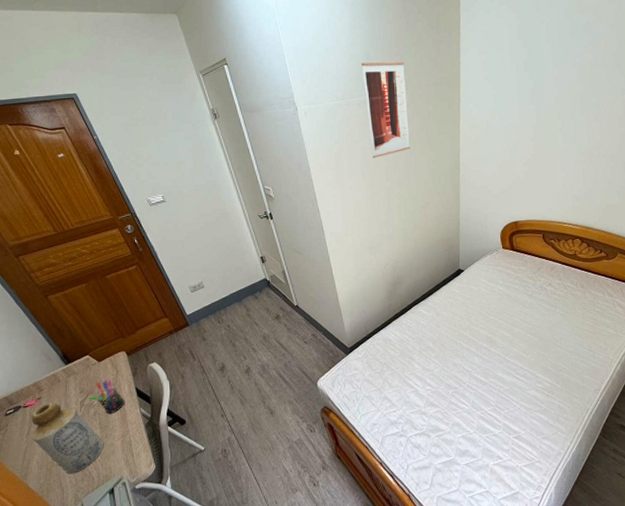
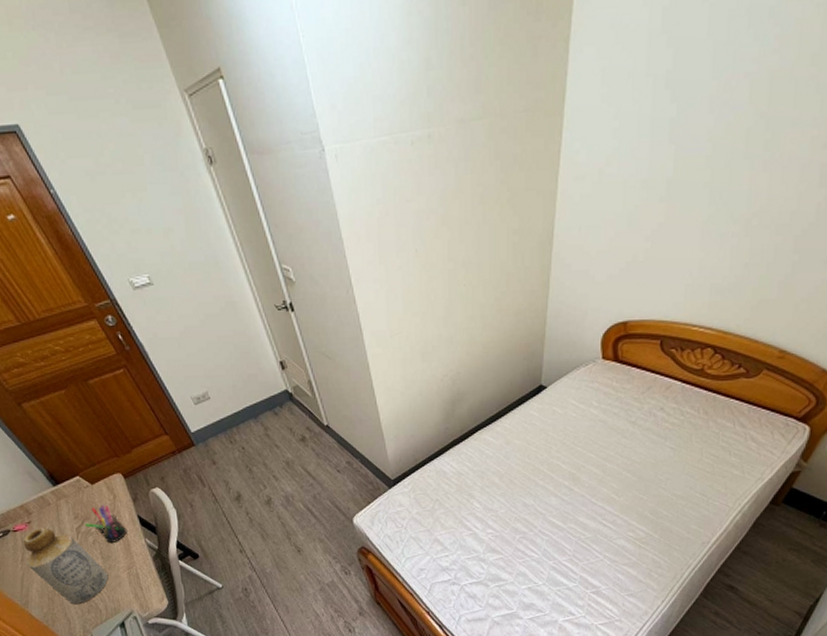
wall art: present [361,62,410,158] -> none [418,72,484,226]

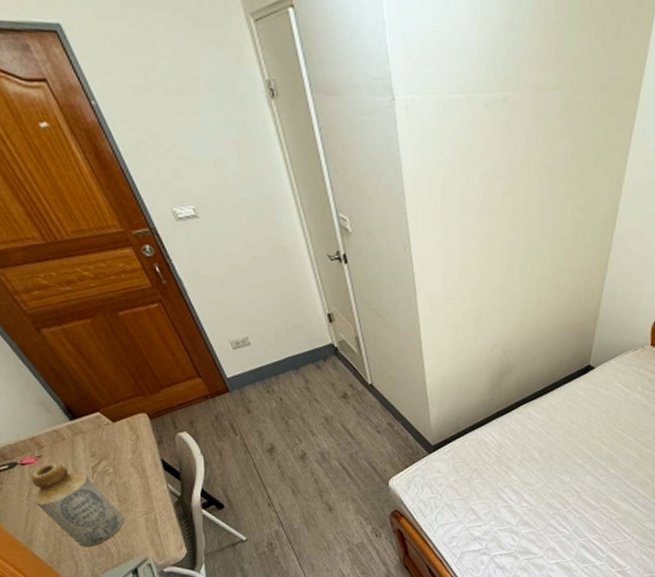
pen holder: present [84,504,128,542] -> none [101,444,149,485]

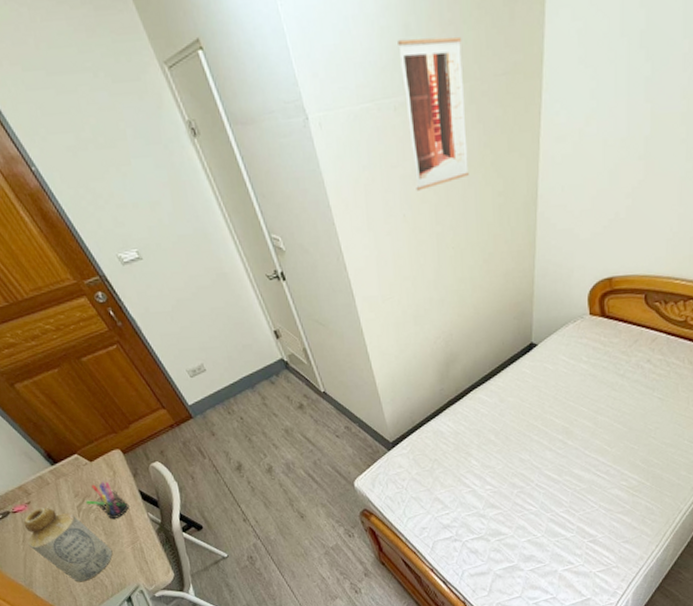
pen holder: none [101,444,149,485] -> present [85,481,129,519]
wall art: none [495,34,565,193] -> present [398,36,469,191]

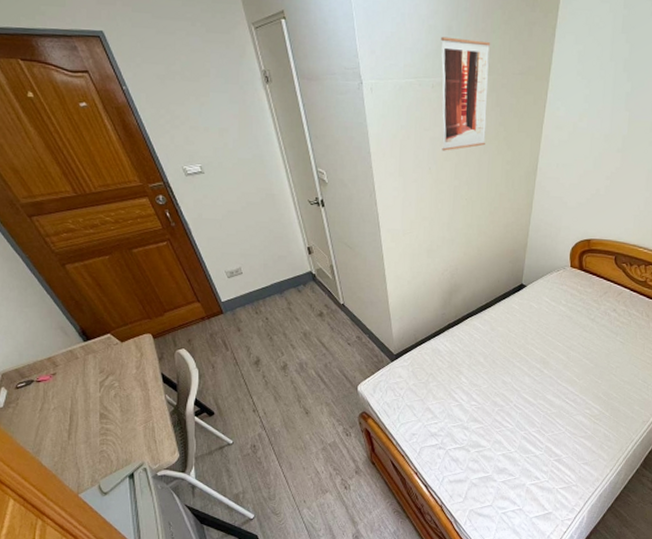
bottle: present [23,507,113,582] -> none [45,379,125,455]
pen holder: present [85,481,129,519] -> none [108,361,149,397]

